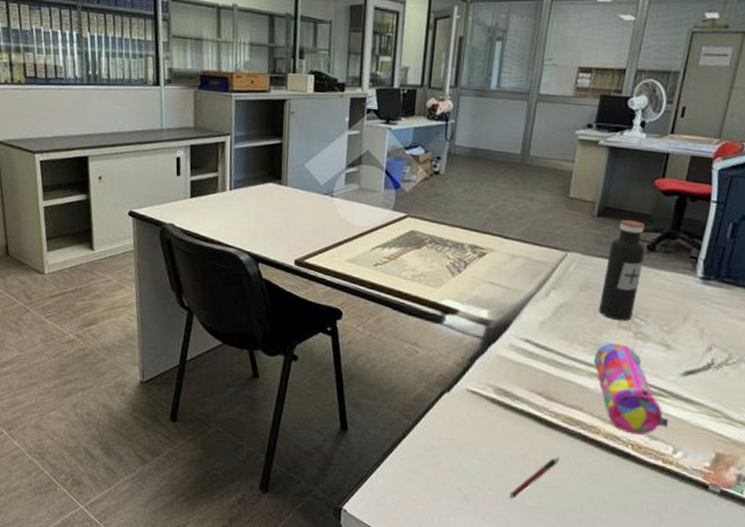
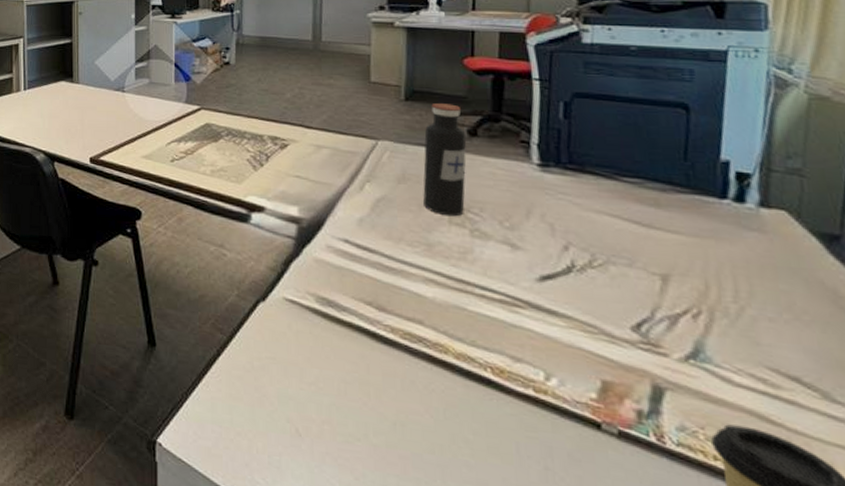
pen: present [509,456,559,499] -> none [350,381,404,435]
pencil case: present [594,342,669,435] -> none [427,241,533,356]

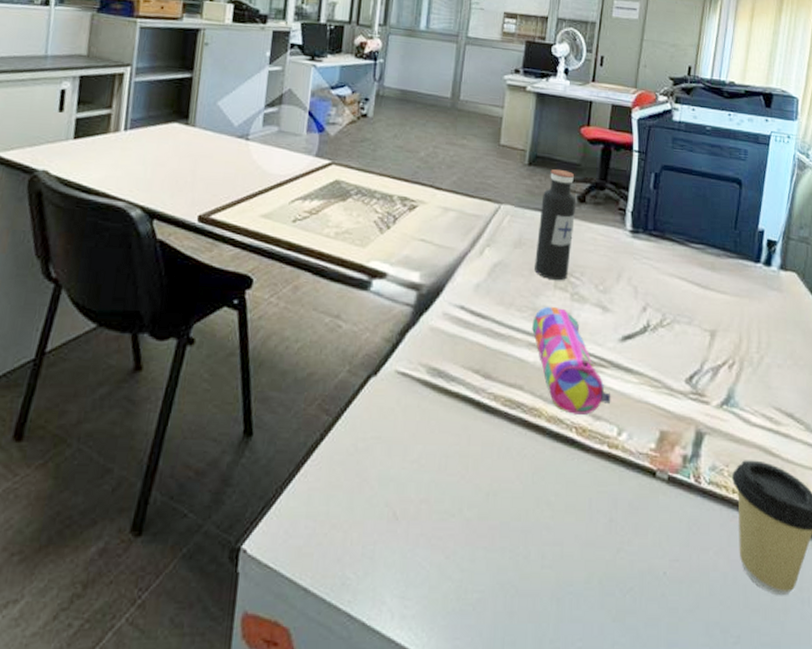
pencil case: none [427,241,533,356] -> present [532,306,611,415]

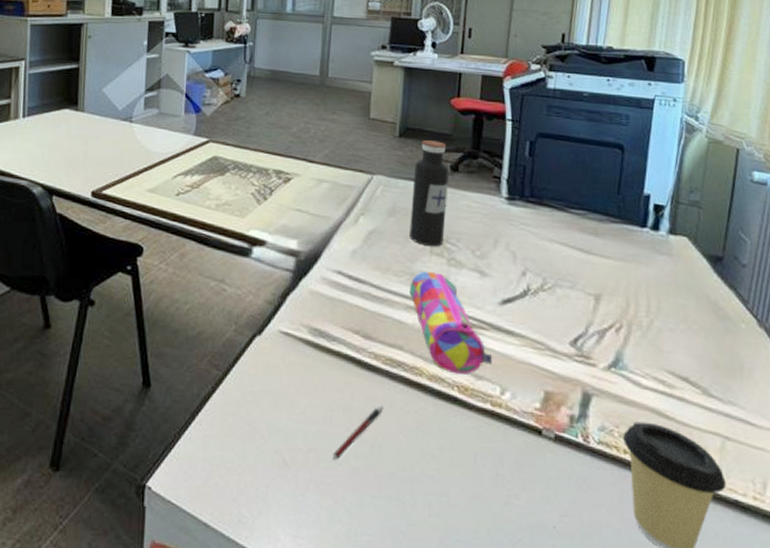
pen: none [446,450,500,511] -> present [333,405,383,460]

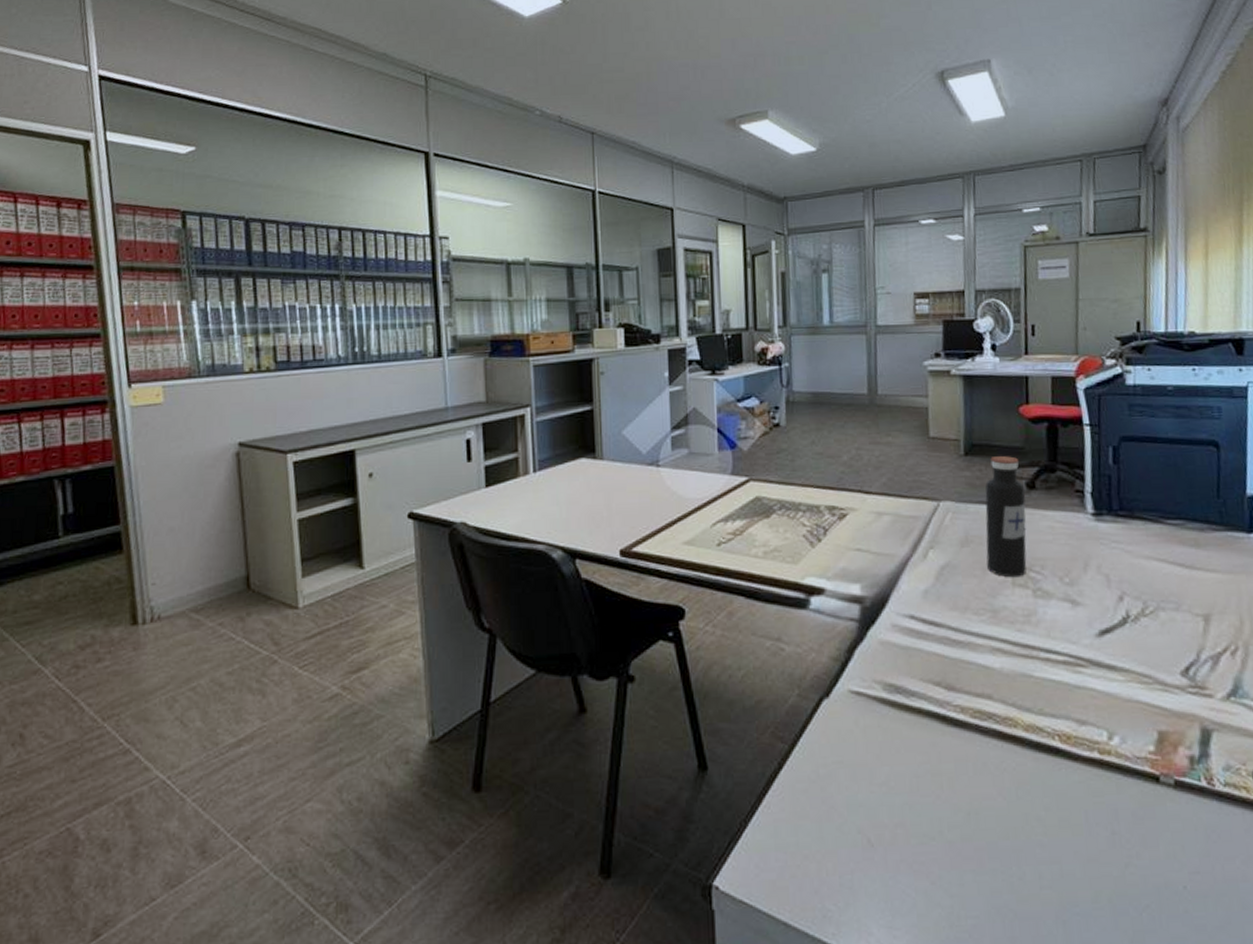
pen: present [333,405,383,460] -> none [924,765,976,835]
pencil case: present [410,271,493,374] -> none [993,605,1096,721]

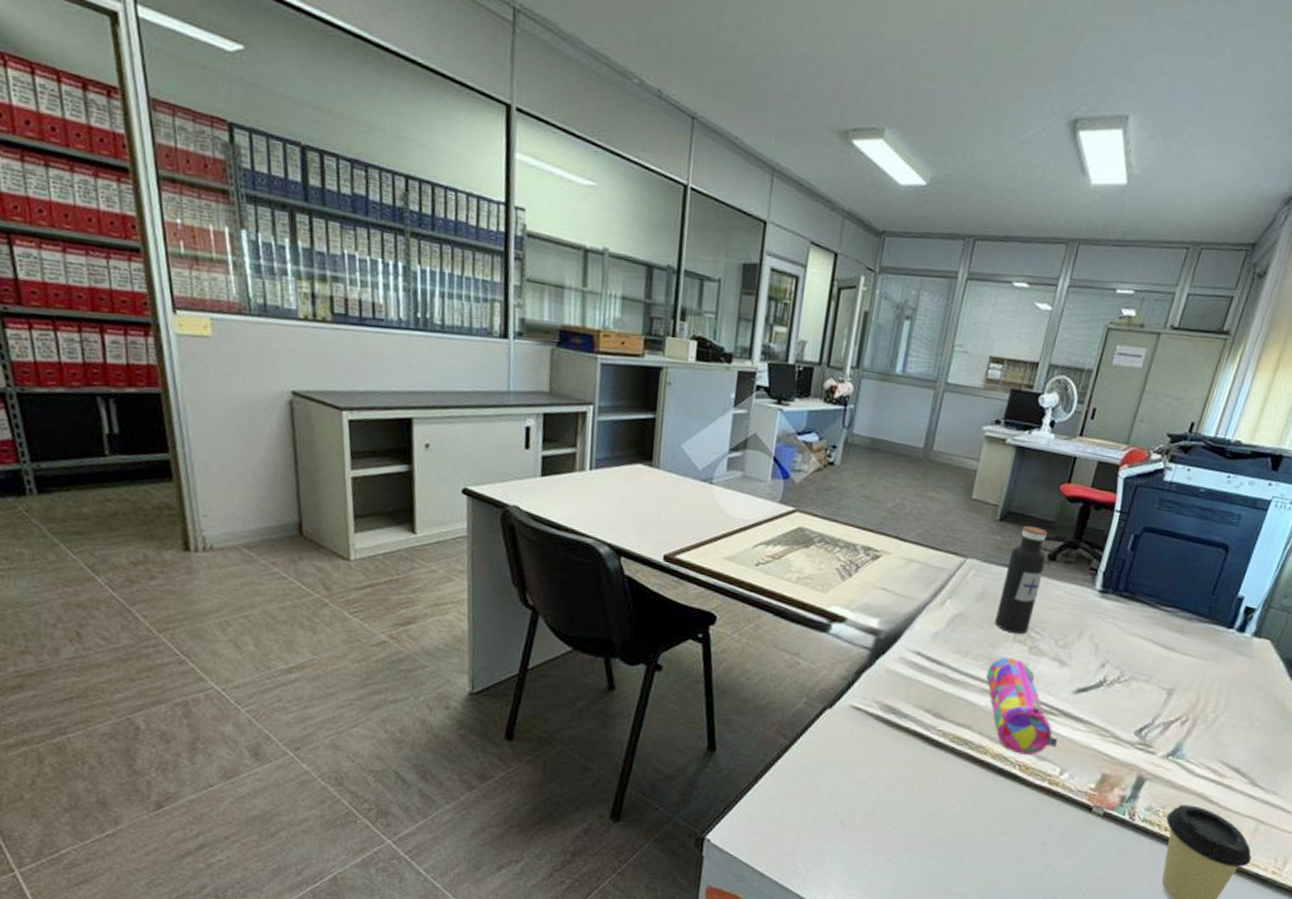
pencil case: none [993,605,1096,721] -> present [986,657,1058,755]

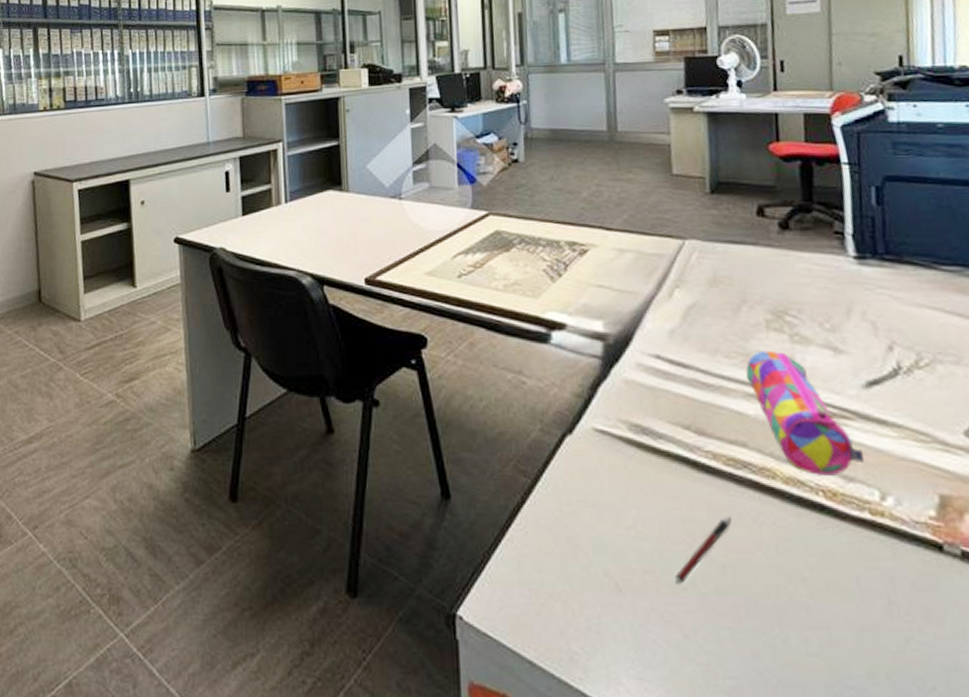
pen: none [889,778,944,825] -> present [675,516,731,584]
water bottle: present [995,526,1048,635] -> none [733,195,782,321]

